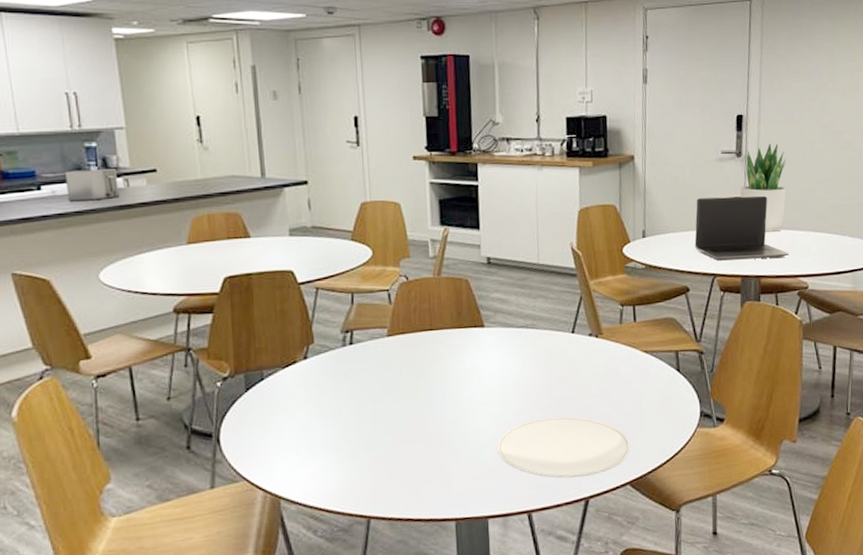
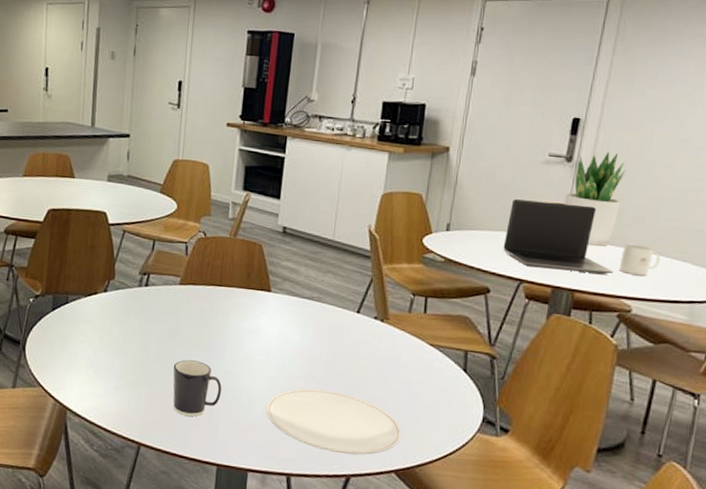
mug: none [393,414,449,476] -> present [172,360,222,417]
mug: none [793,225,825,254] -> present [620,243,661,276]

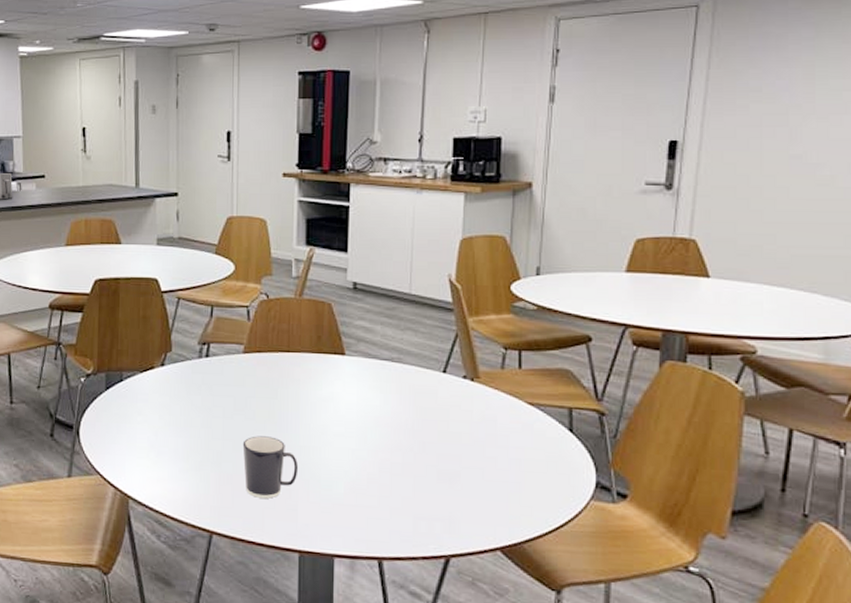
plate: present [266,388,402,455] -> none [349,460,504,532]
laptop computer: present [503,199,614,275] -> none [602,235,732,313]
planter: present [564,152,626,247] -> none [667,176,735,283]
mug: present [620,243,661,276] -> none [739,276,785,312]

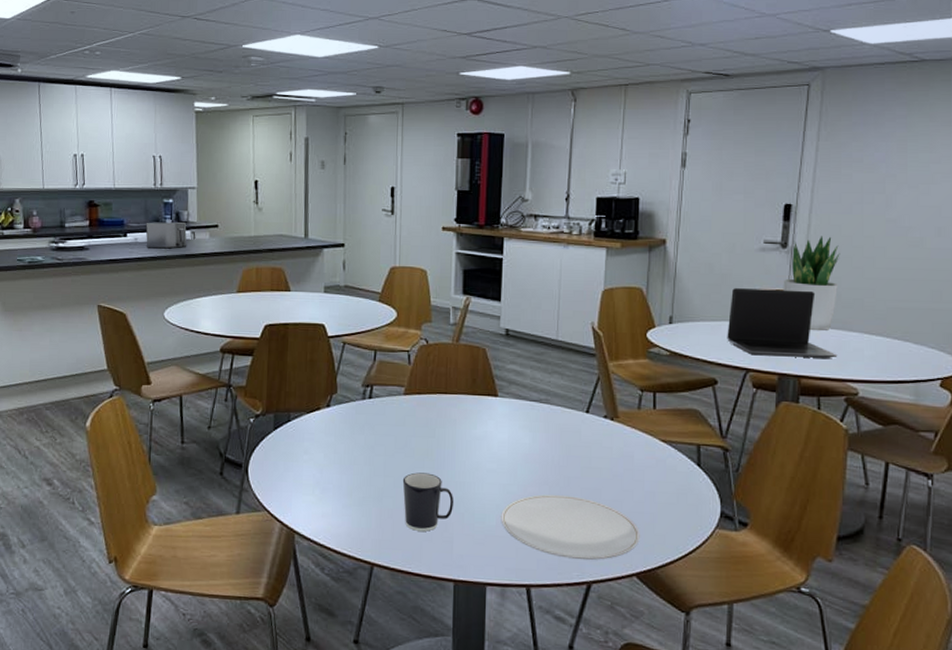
plate: none [349,460,504,532] -> present [501,494,640,560]
laptop computer: none [602,235,732,313] -> present [727,288,838,358]
planter: none [667,176,735,283] -> present [783,236,840,331]

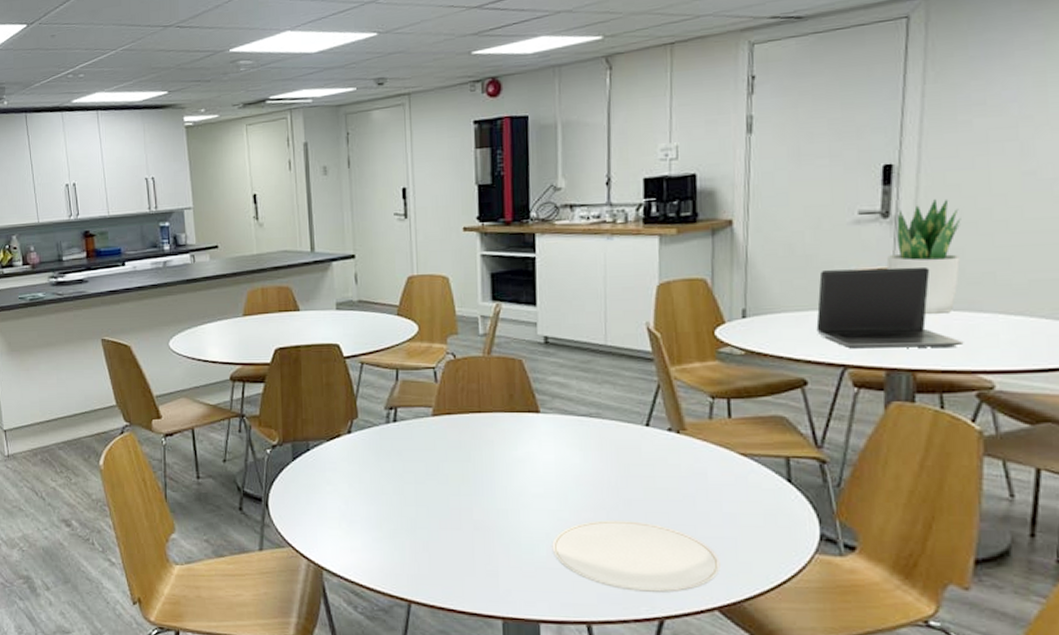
toaster: present [145,222,187,249] -> none [143,246,187,276]
mug: present [402,472,454,531] -> none [437,500,497,565]

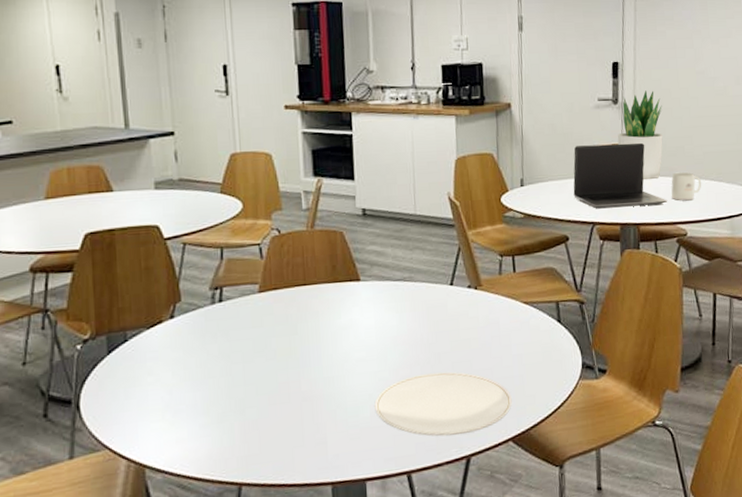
mug: none [970,305,1024,344] -> present [671,172,702,201]

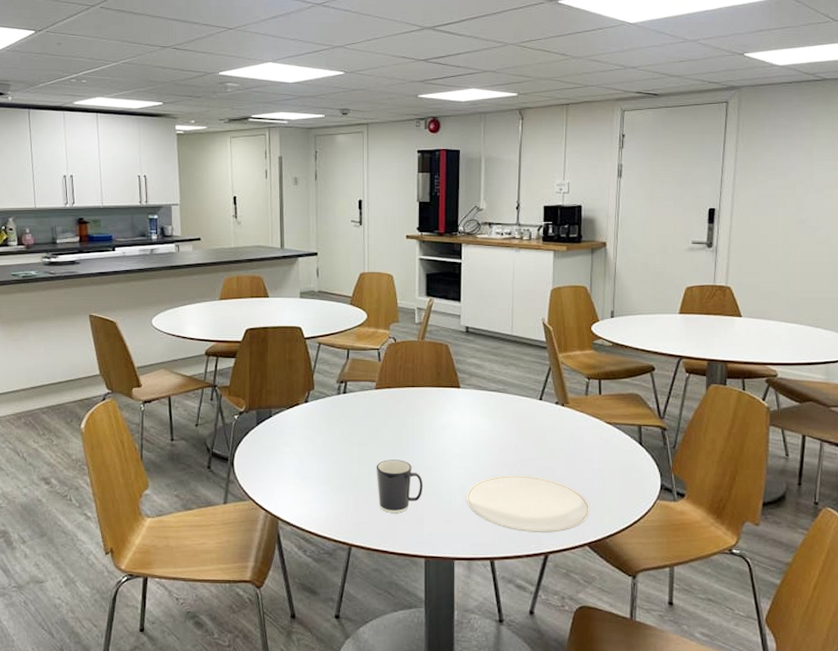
mug: none [265,373,325,439] -> present [376,459,423,513]
laptop computer: present [573,143,668,209] -> none [662,284,759,344]
planter: present [617,90,663,180] -> none [709,236,758,321]
mug: present [671,172,702,201] -> none [763,315,797,343]

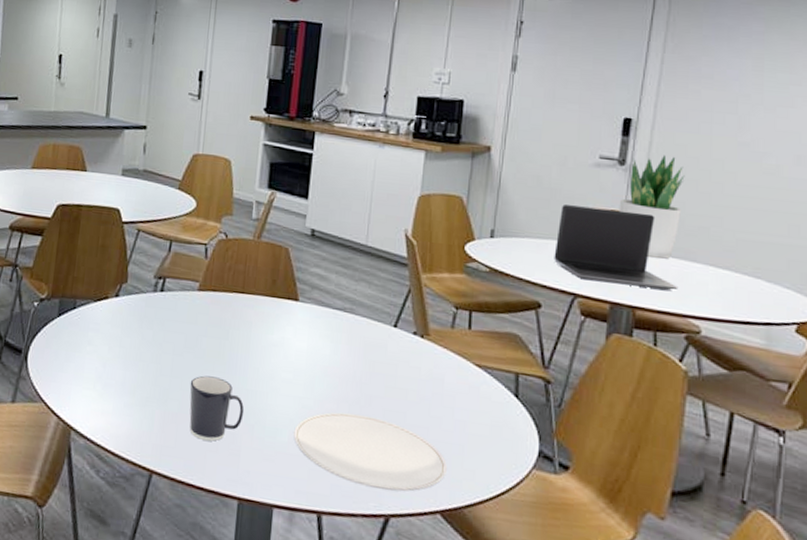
laptop computer: none [662,284,759,344] -> present [554,204,679,291]
planter: none [709,236,758,321] -> present [618,155,685,260]

